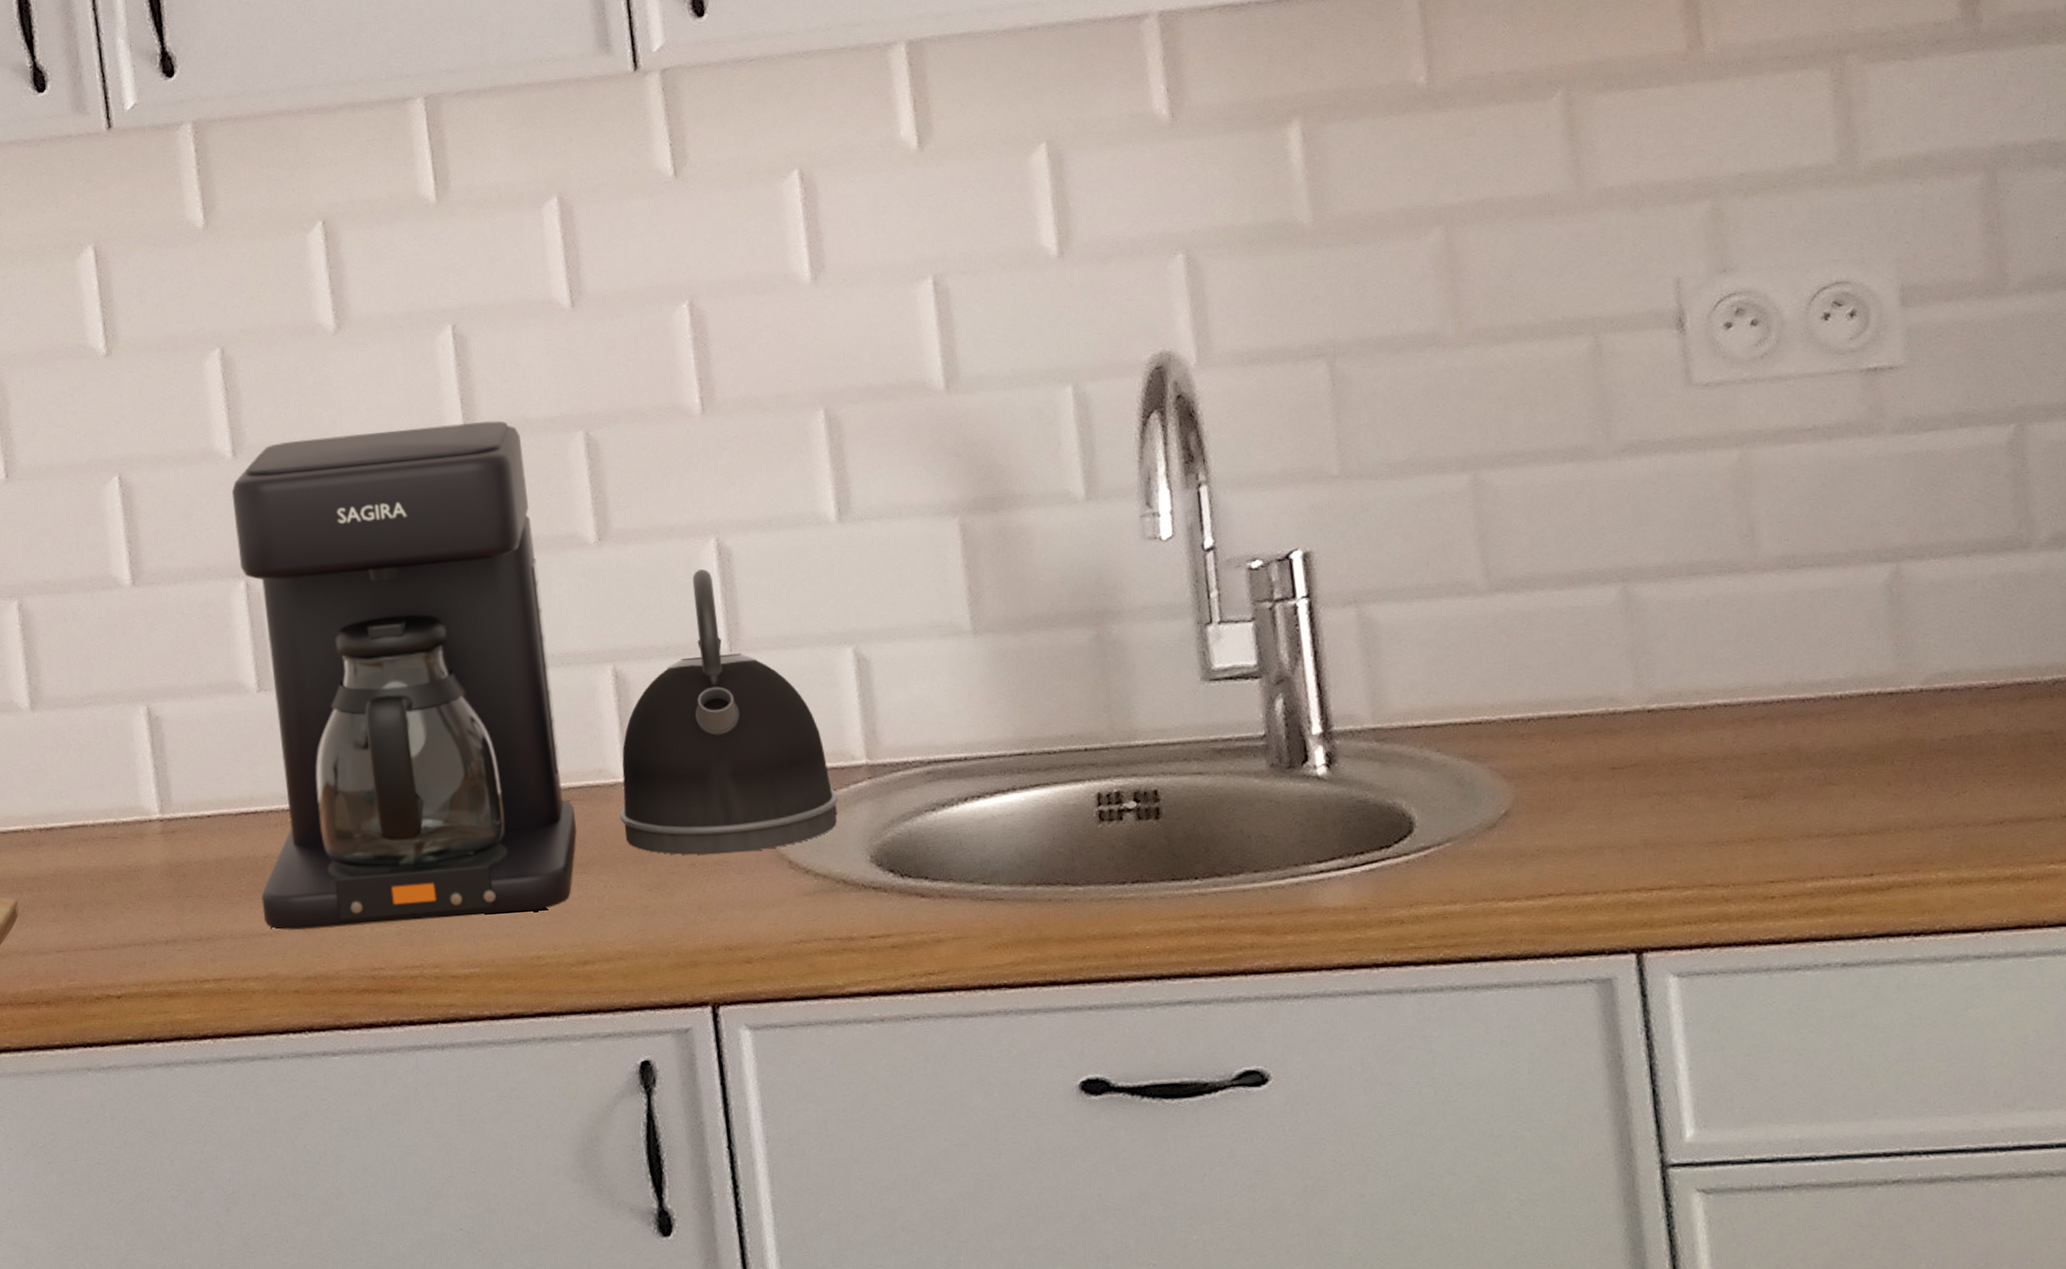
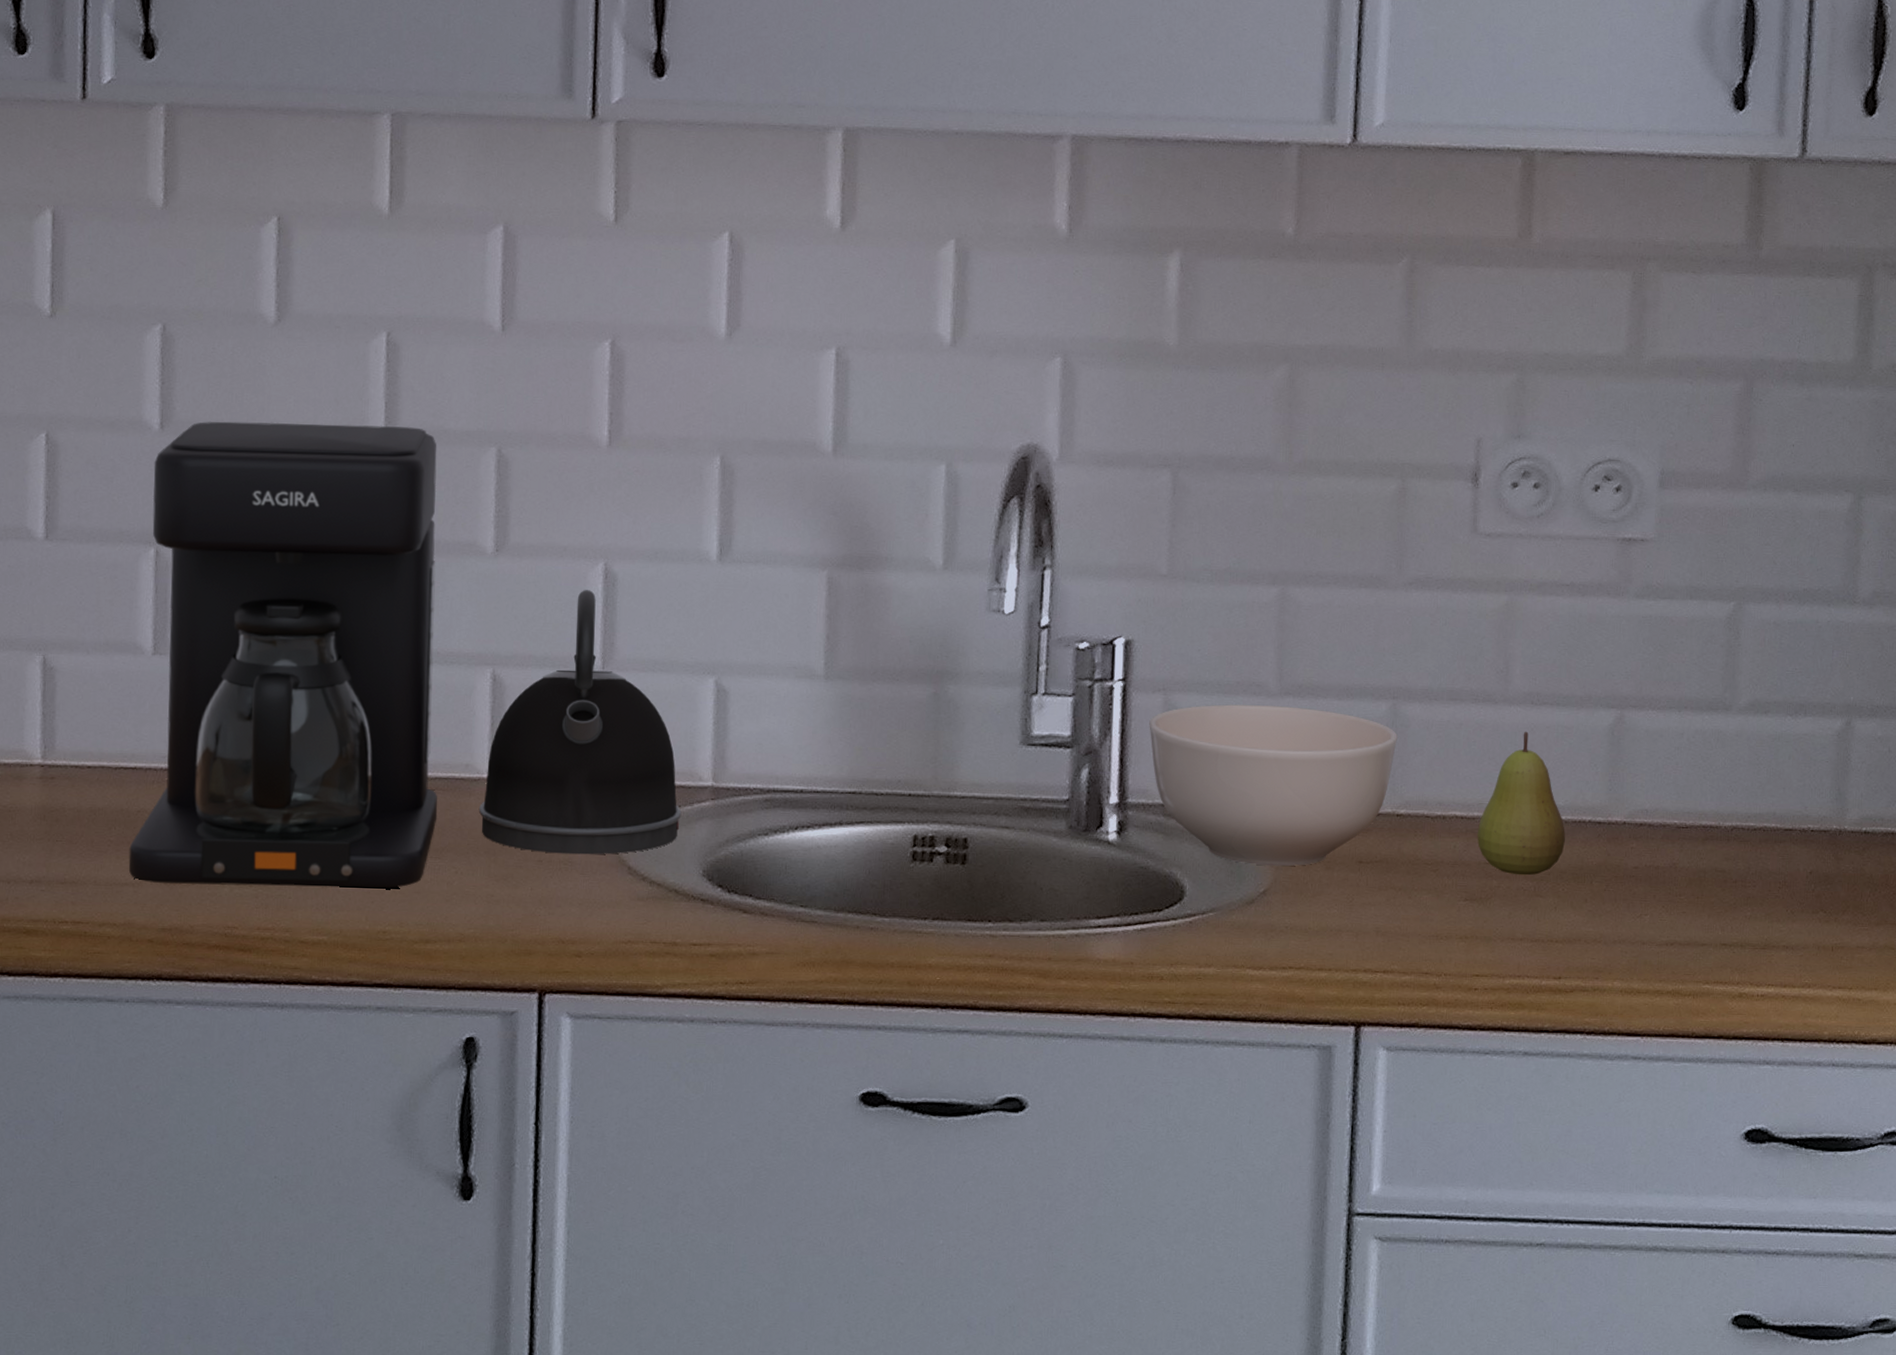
bowl: none [1344,603,1635,785] -> present [1149,704,1397,866]
fruit: none [1746,599,1854,763] -> present [1477,731,1565,876]

